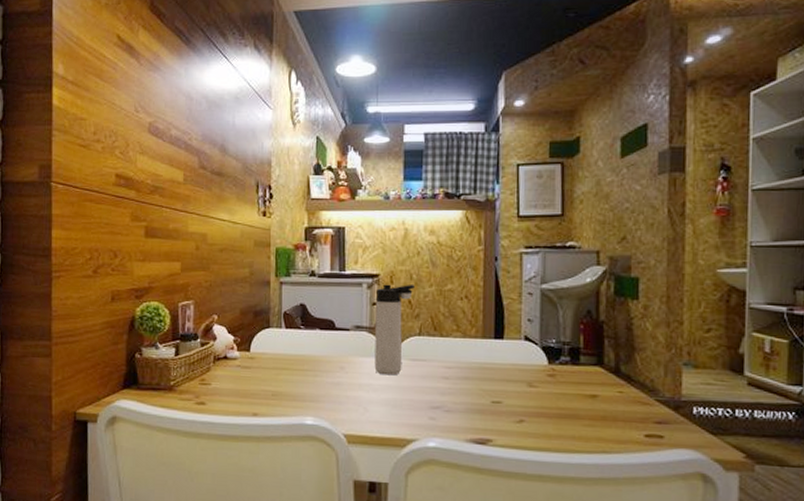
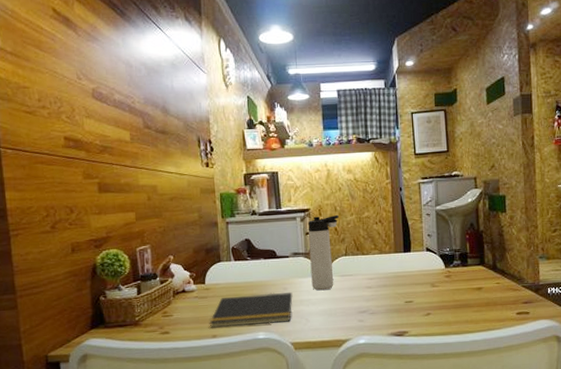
notepad: none [250,369,351,409] -> present [209,292,293,328]

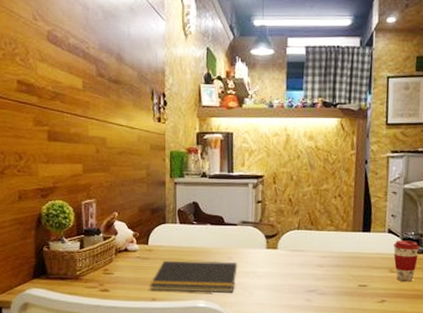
thermos bottle: present [308,215,339,291] -> none [258,184,295,264]
coffee cup: none [432,256,456,295] -> present [393,240,420,283]

